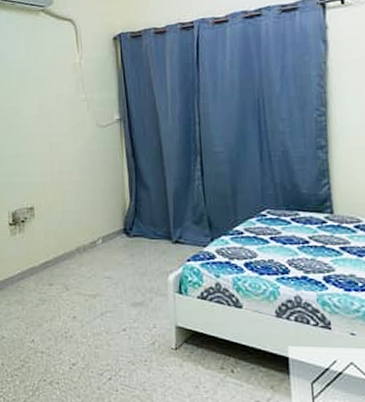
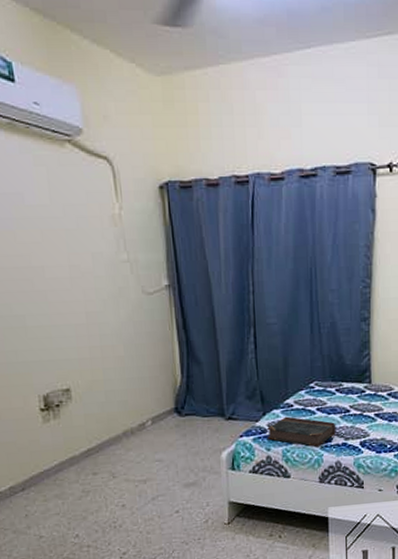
book: none [214,244,294,277] -> present [266,416,336,446]

